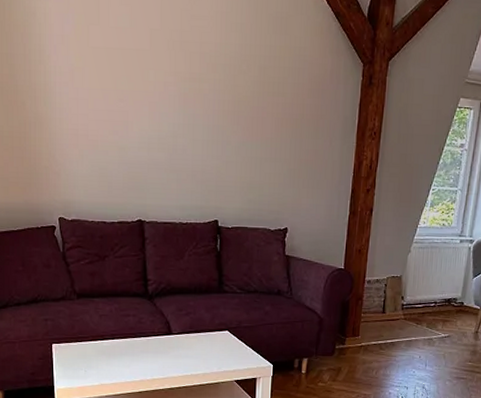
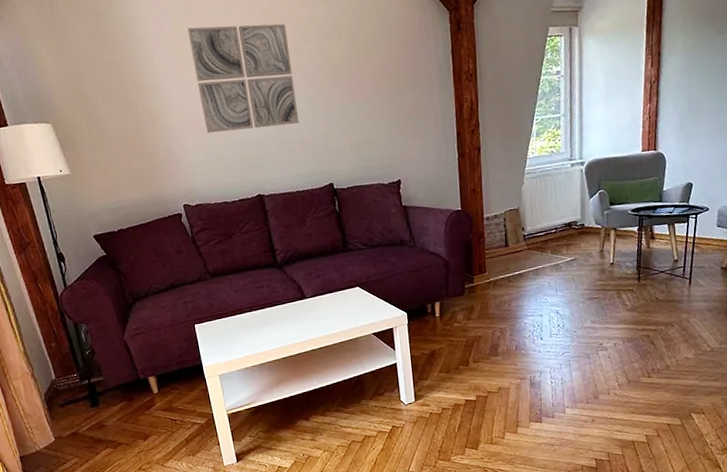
wall art: none [90,33,194,153] -> present [187,23,299,134]

